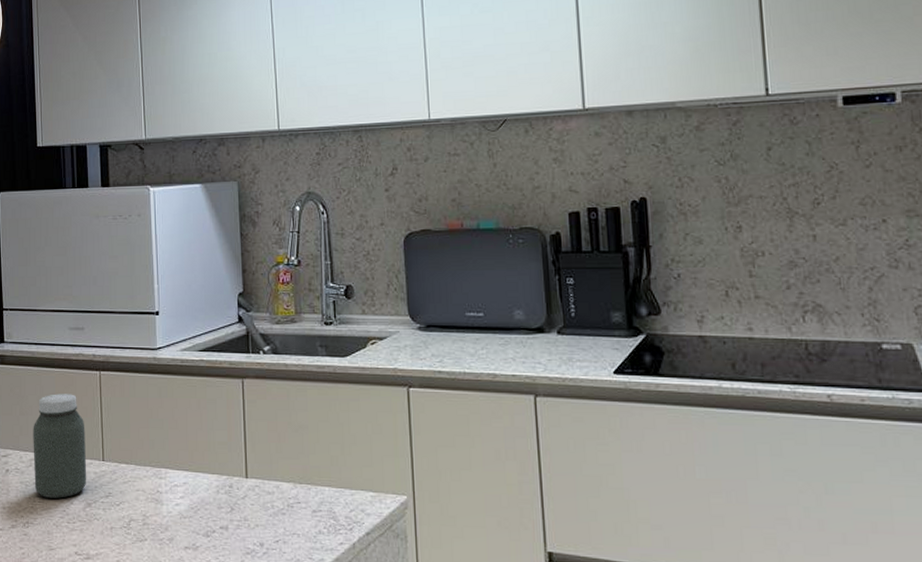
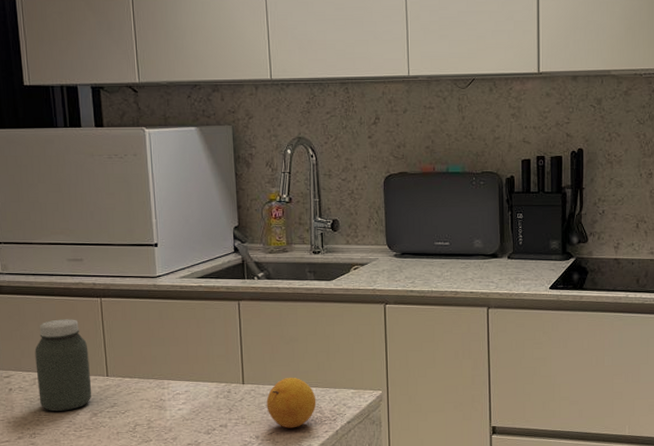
fruit: none [272,473,329,537] -> present [266,378,316,428]

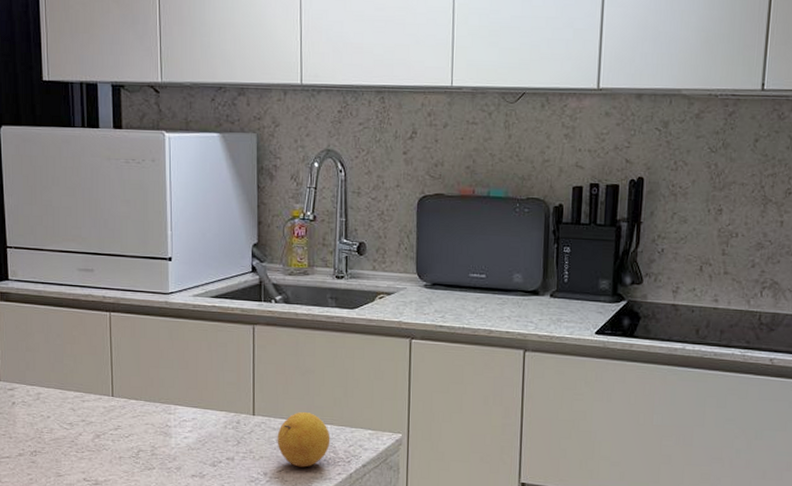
jar: present [35,319,92,411] -> none [40,332,96,430]

